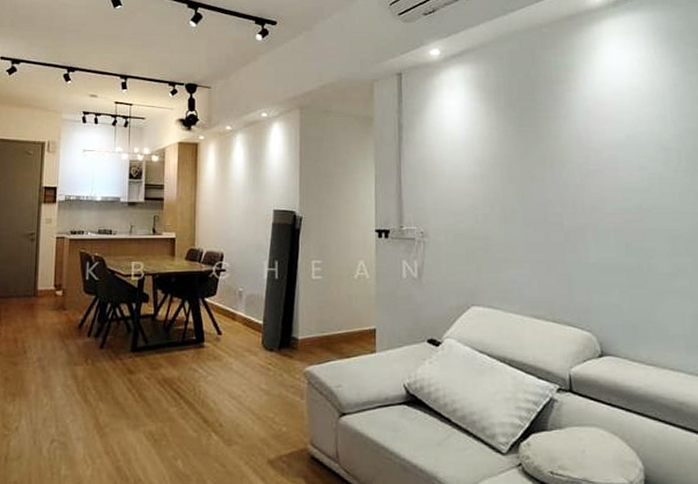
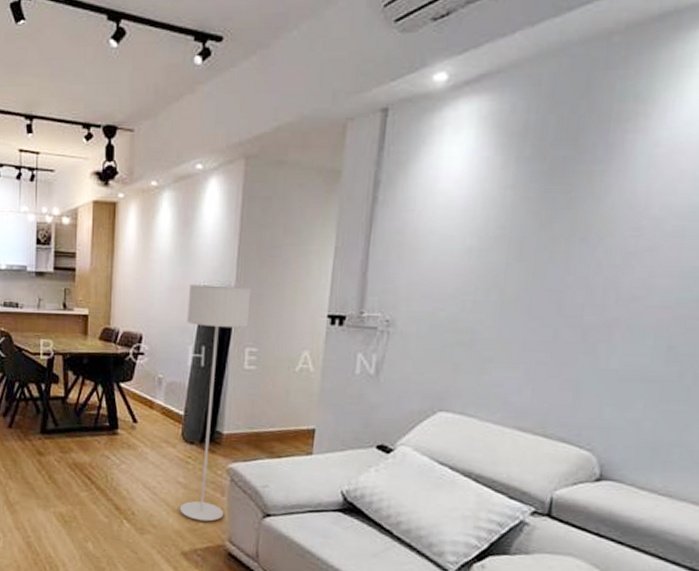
floor lamp: none [261,208,313,426] -> present [179,284,251,522]

